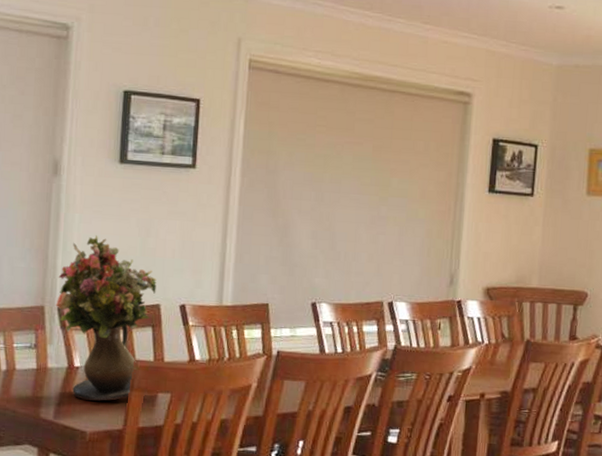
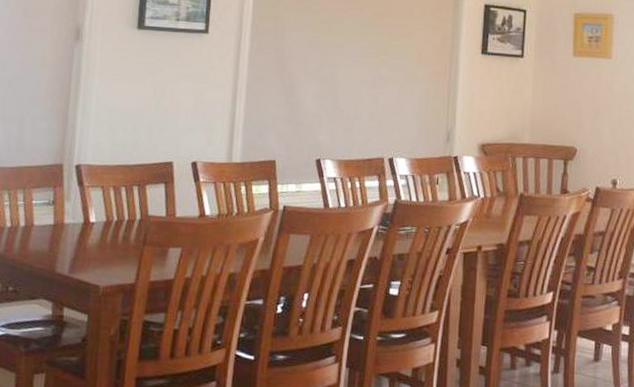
bouquet: present [55,235,157,401] -> none [73,96,170,256]

